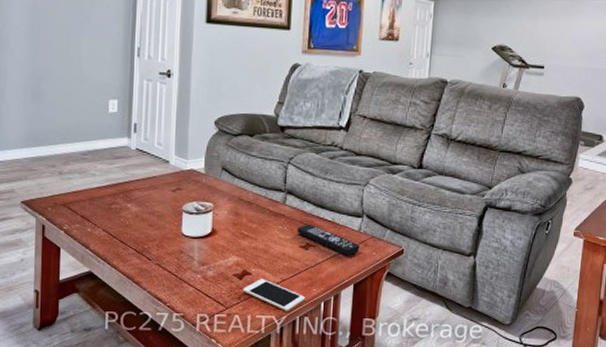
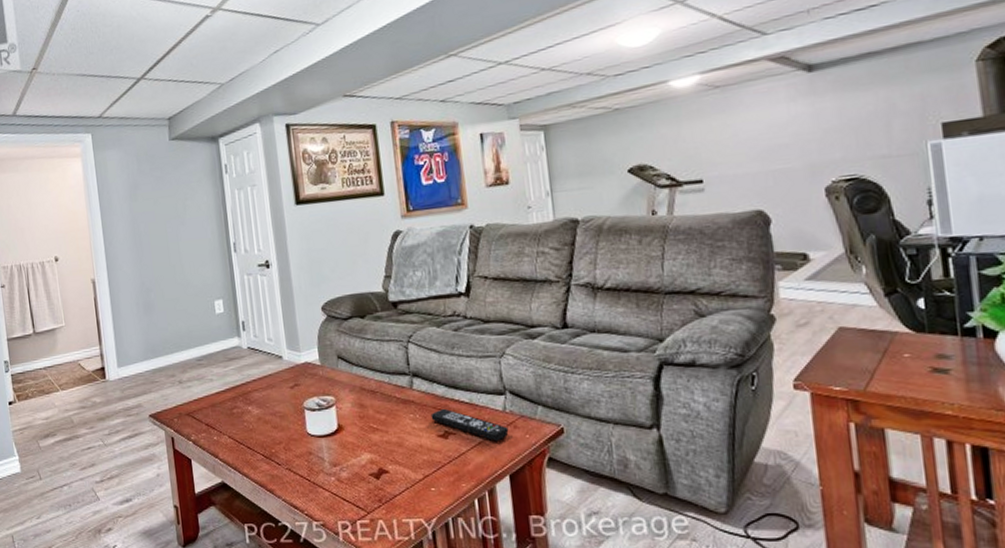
cell phone: present [243,278,306,311] -> none [382,476,456,512]

